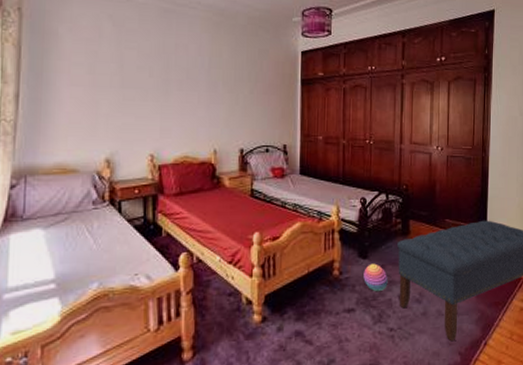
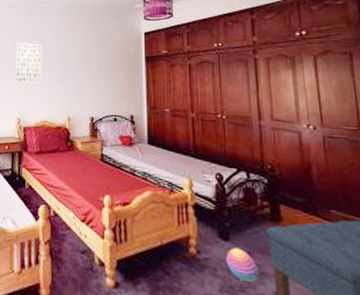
wall art: none [145,56,182,112] -> present [15,42,43,85]

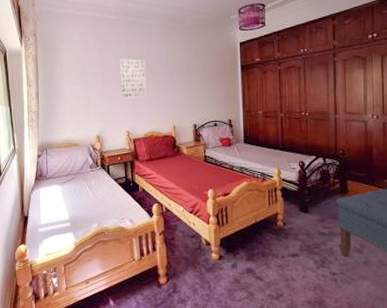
stacking toy: present [226,247,258,282] -> none [305,217,329,240]

